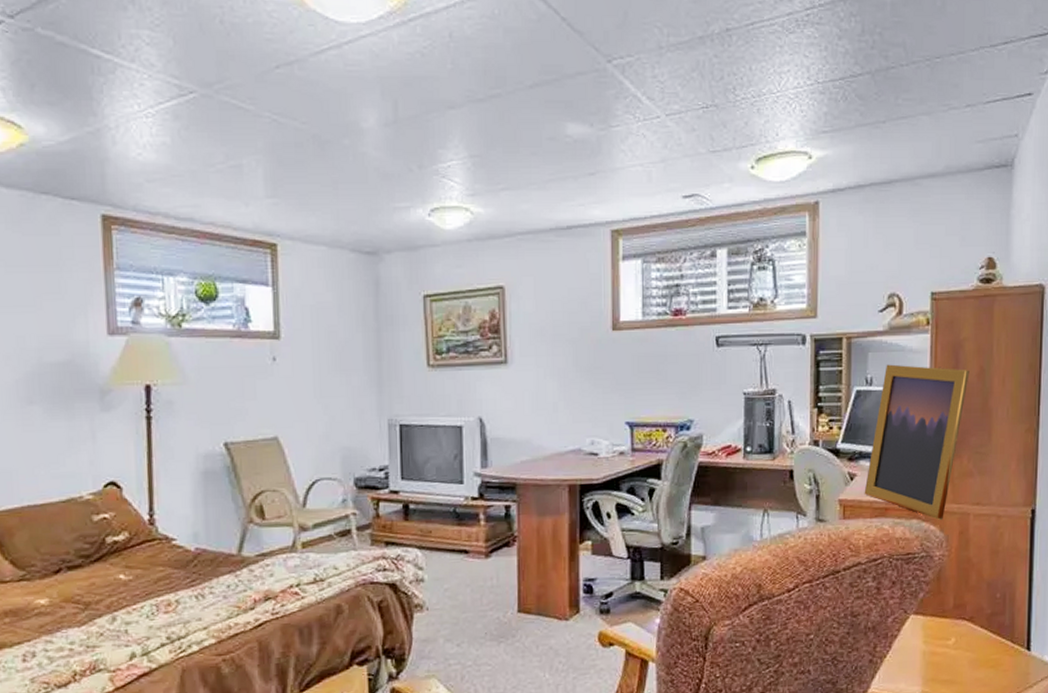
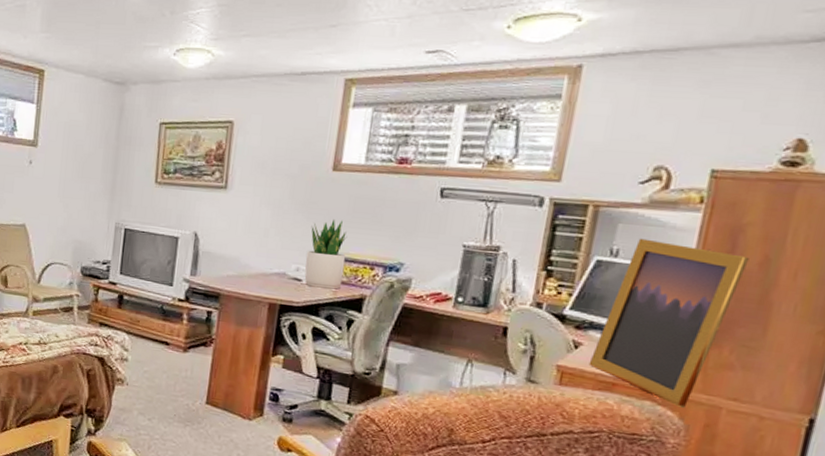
planter: none [598,382,638,460] -> present [304,219,348,290]

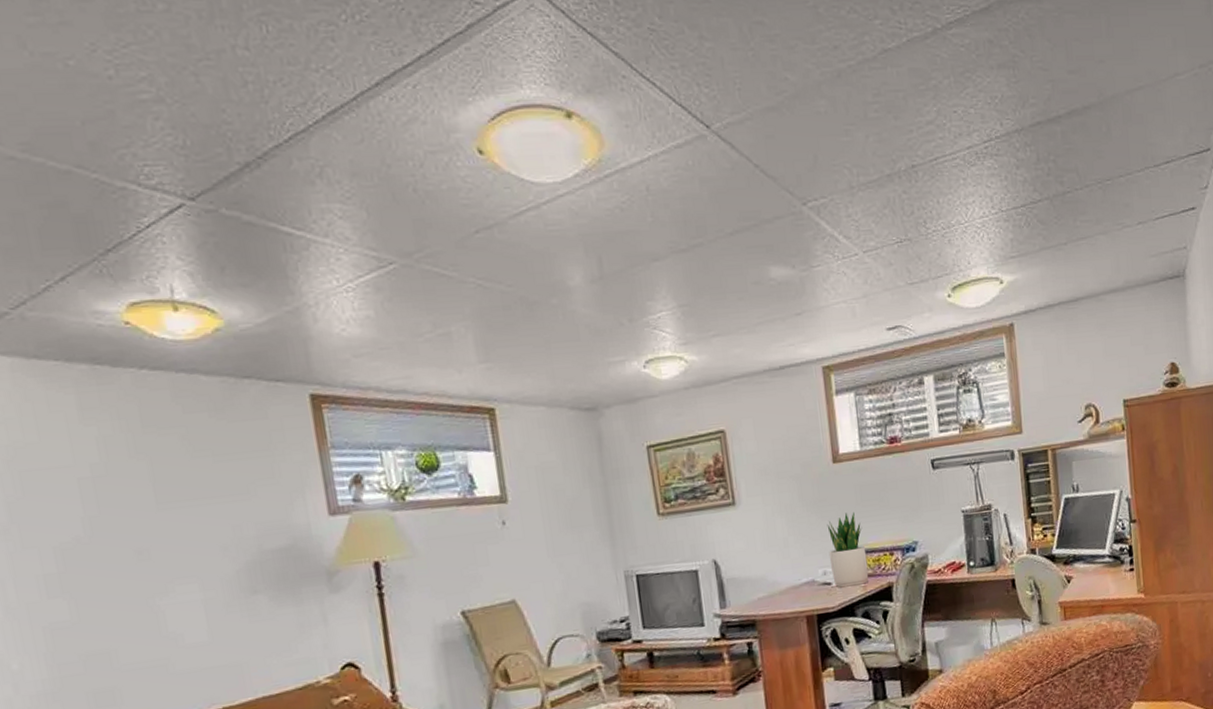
picture frame: present [588,238,749,409] -> none [1081,469,1165,612]

